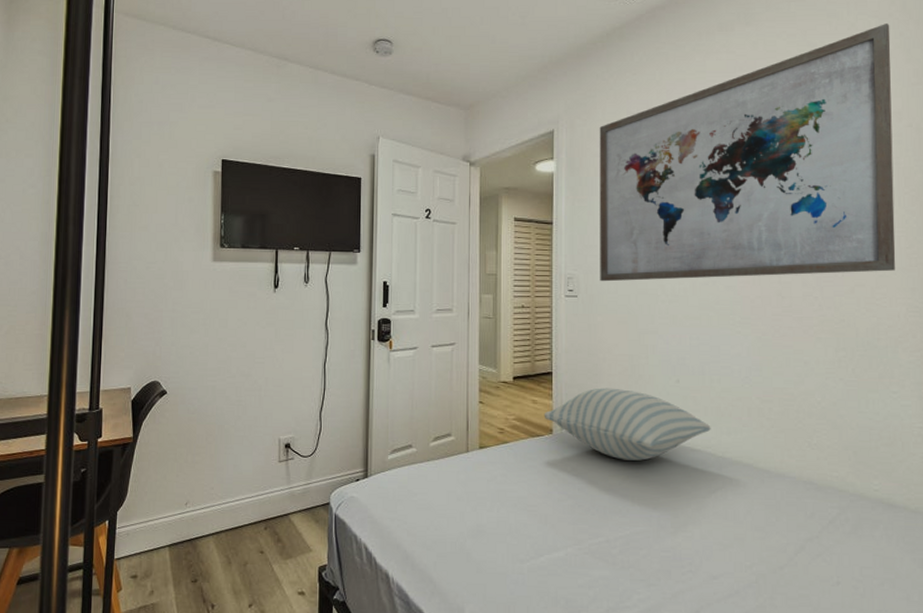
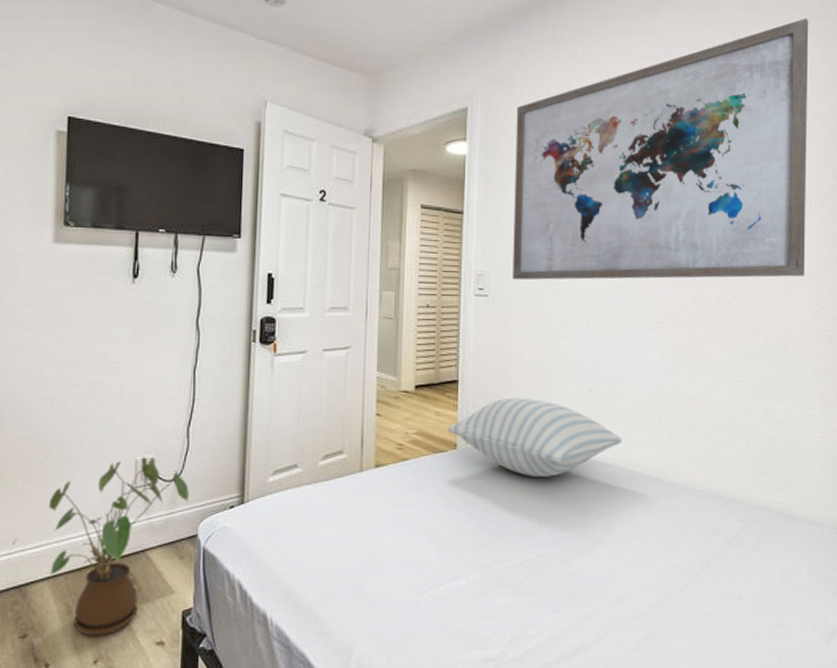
house plant: none [212,436,322,585] -> present [48,457,189,637]

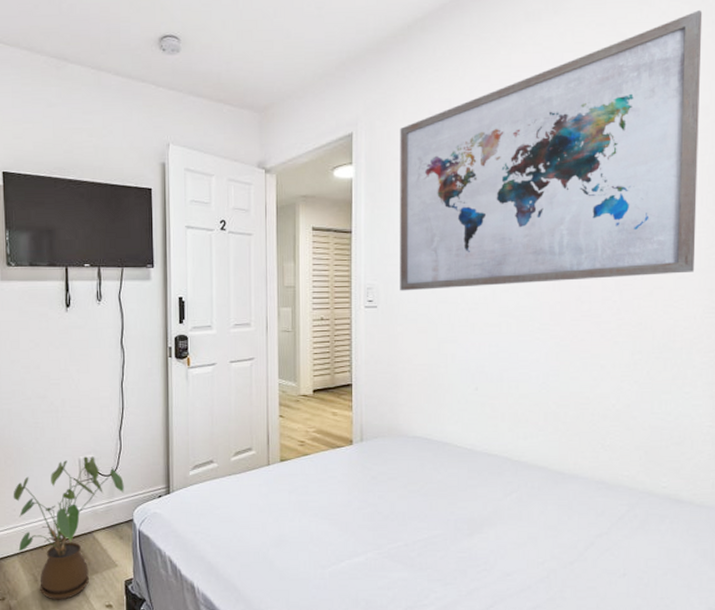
pillow: present [447,397,622,477] -> none [344,397,508,468]

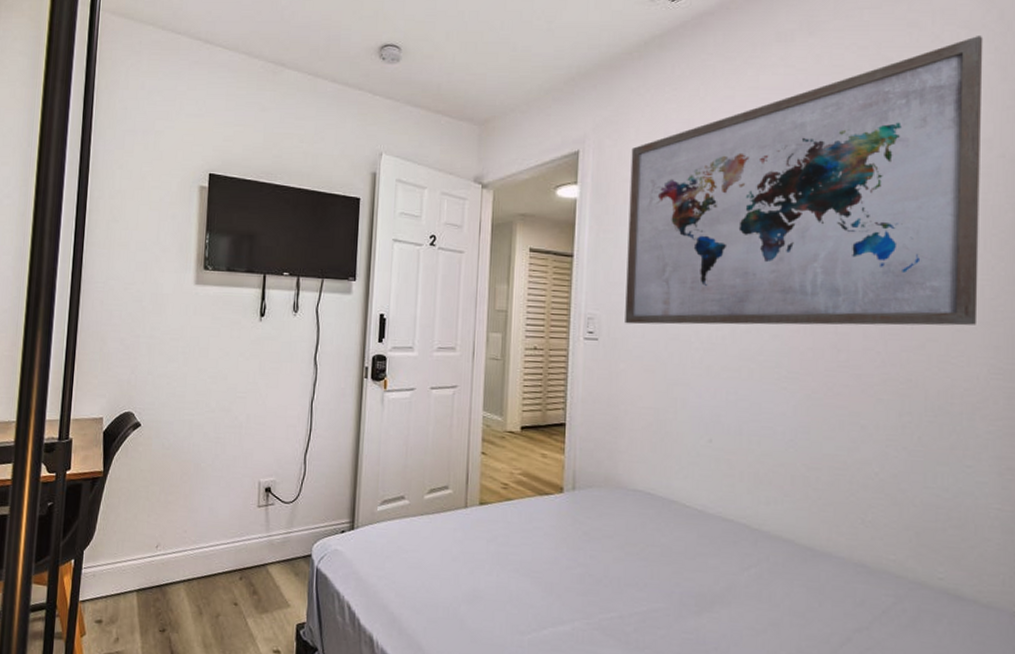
house plant: present [13,456,124,600] -> none [185,479,305,639]

